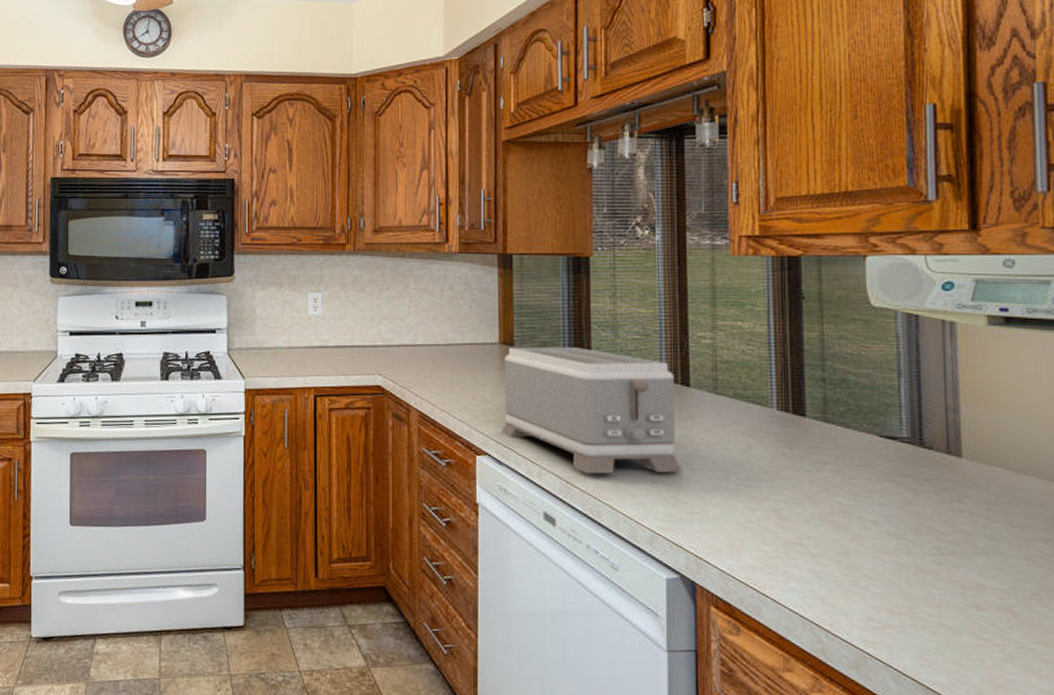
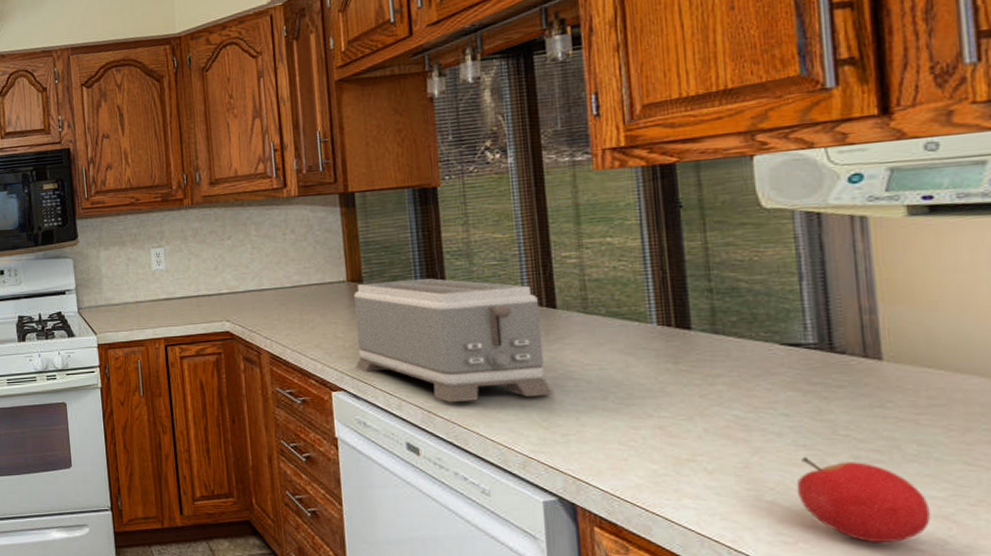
fruit: none [886,545,994,631] -> present [796,456,931,542]

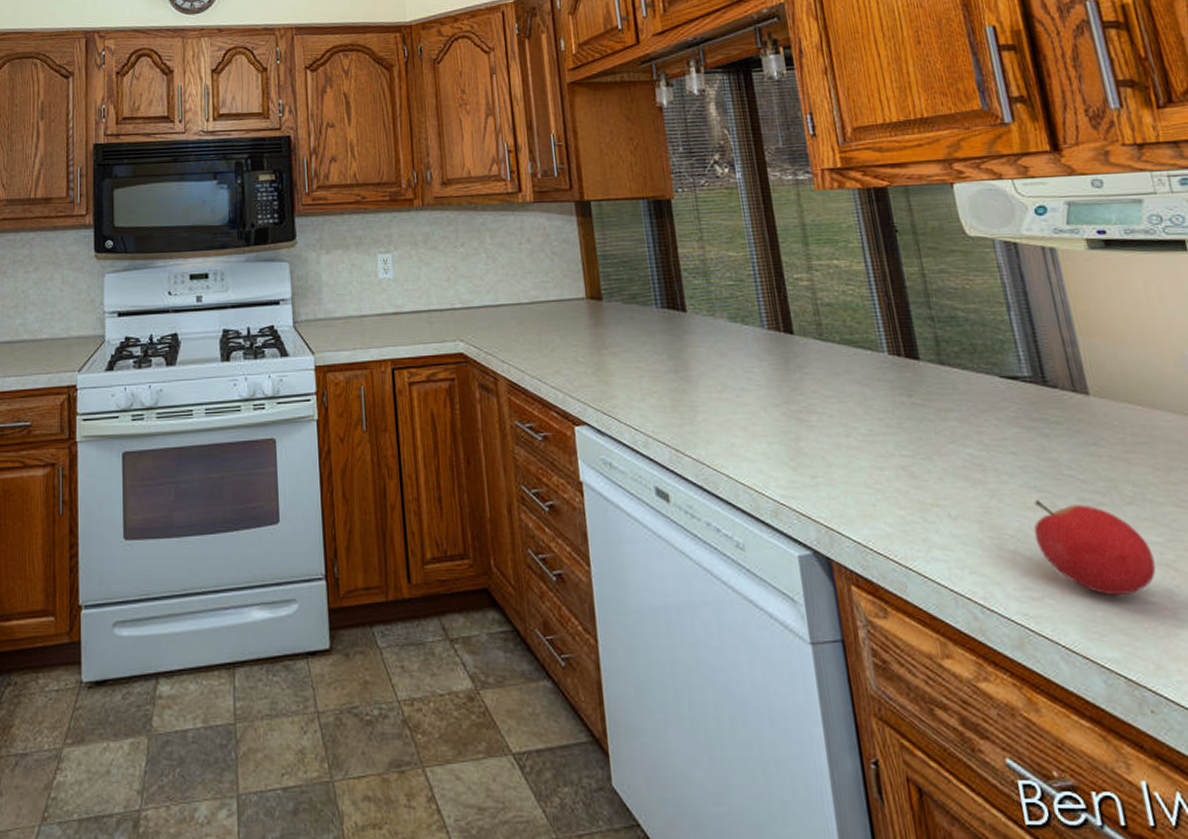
toaster: present [354,278,555,403] -> none [594,298,800,440]

